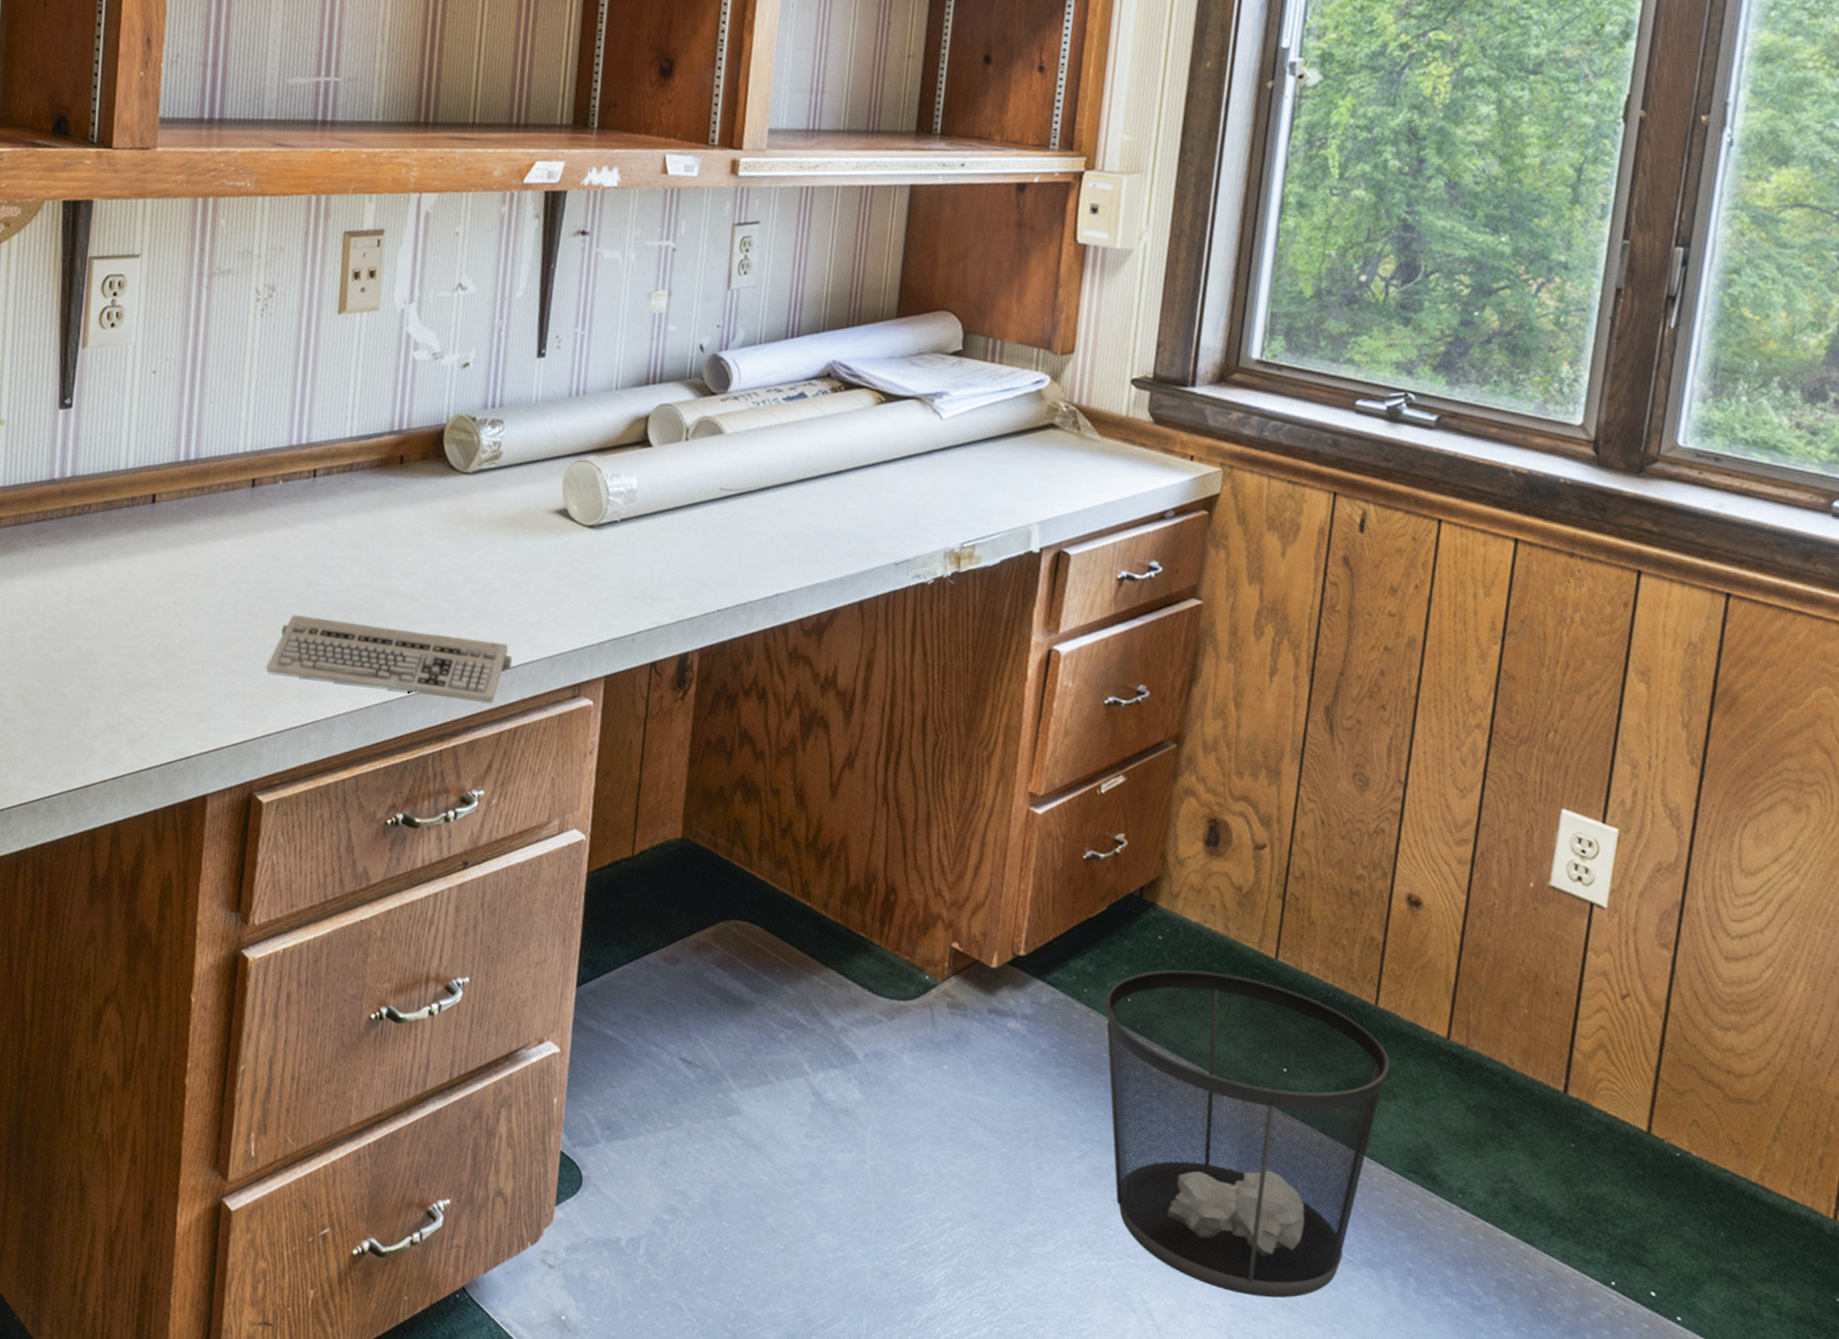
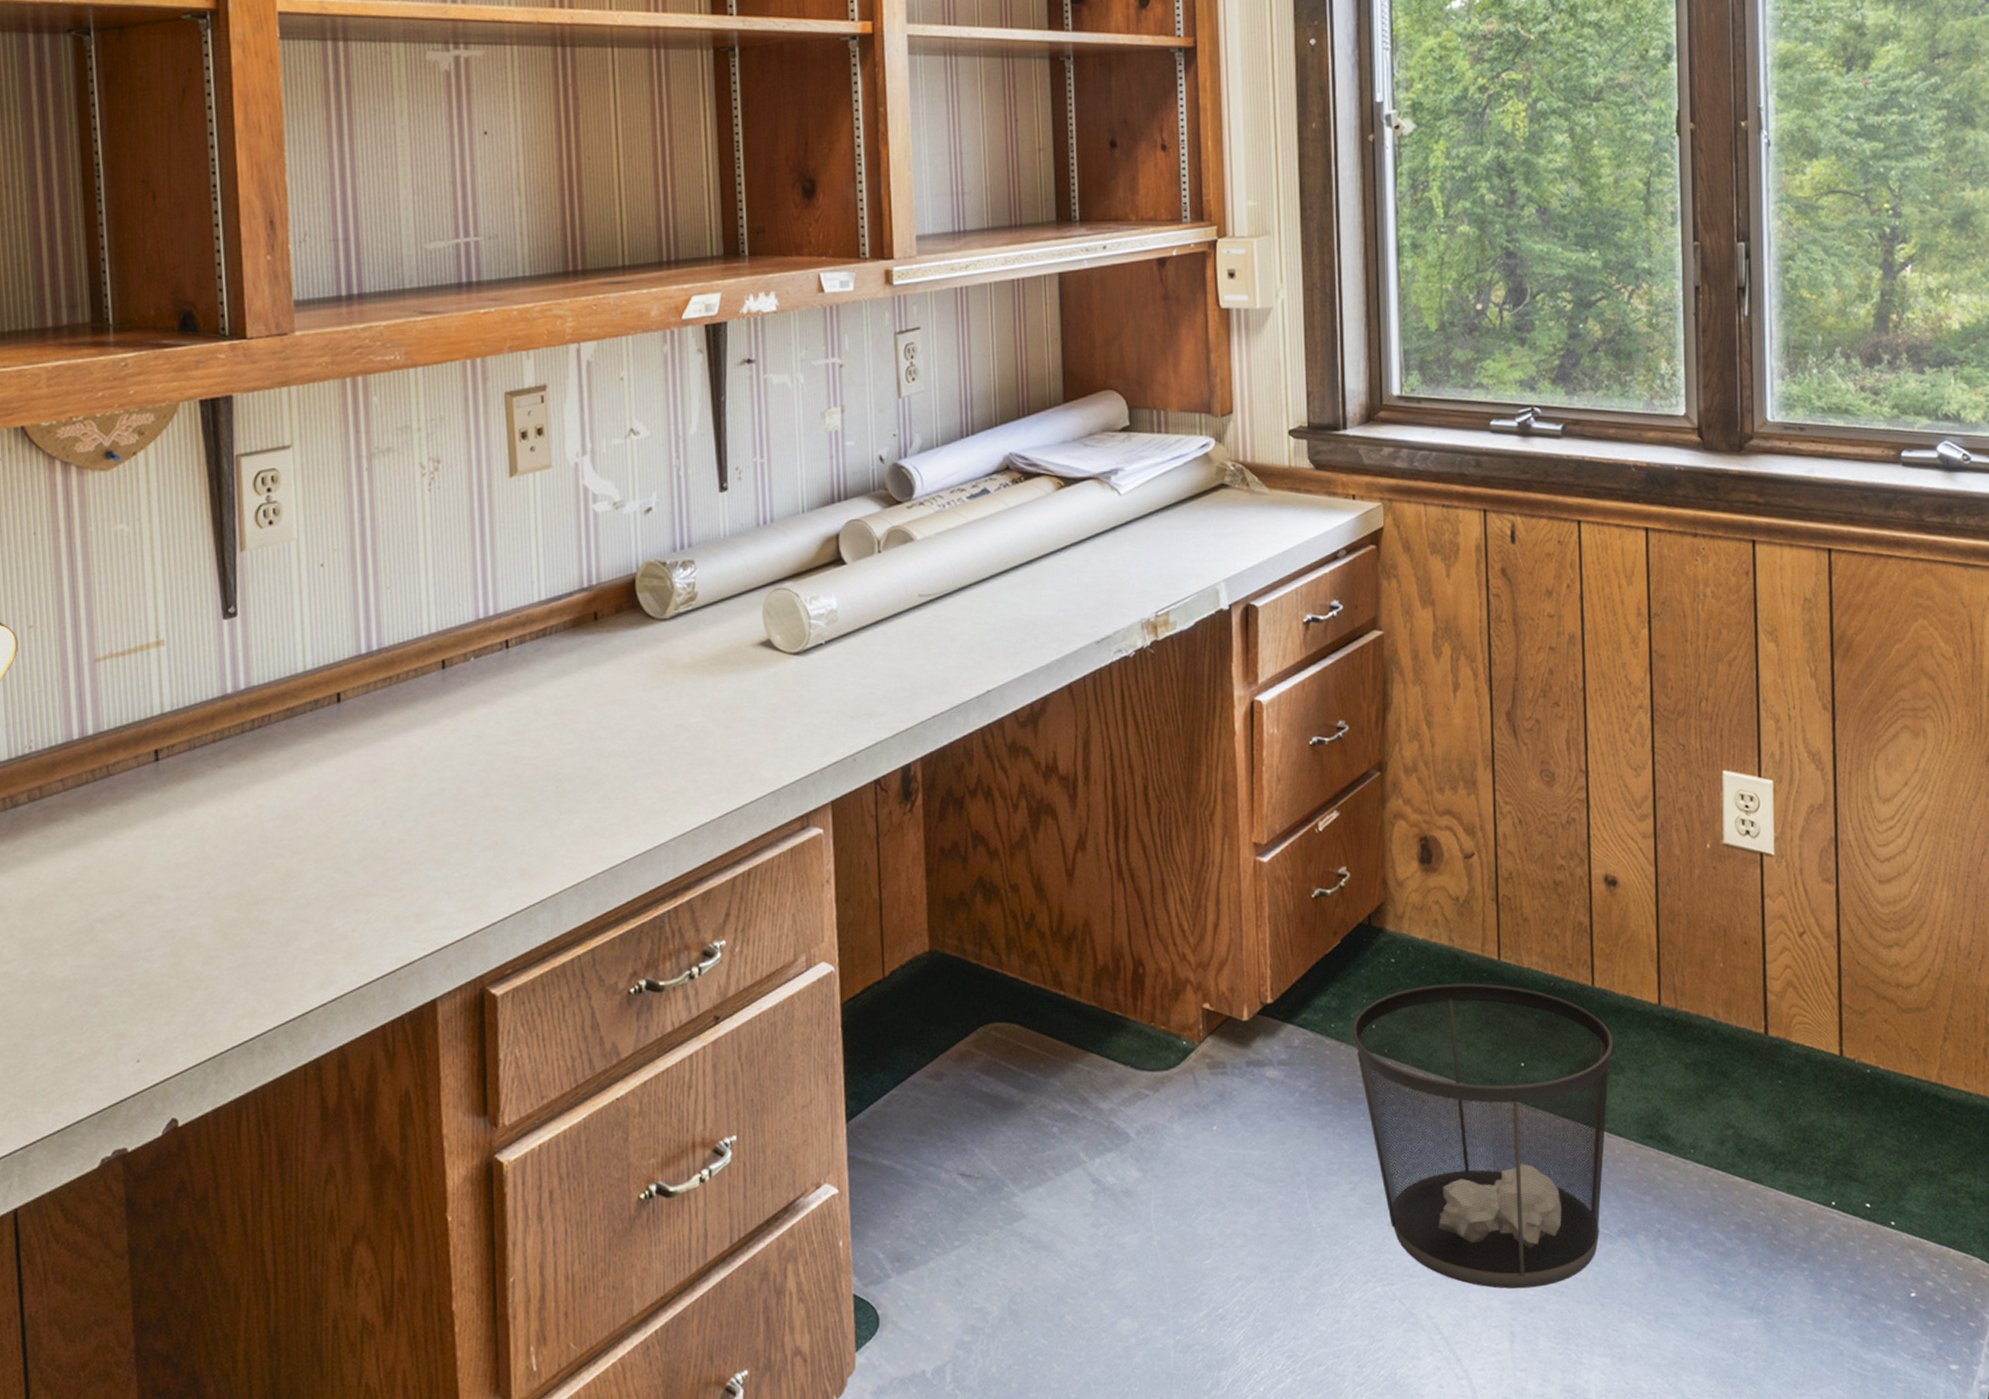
computer keyboard: present [267,615,513,704] -> none [483,786,737,859]

